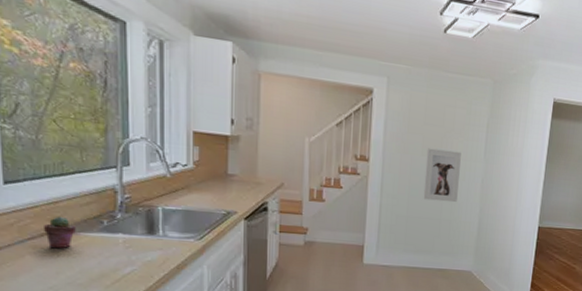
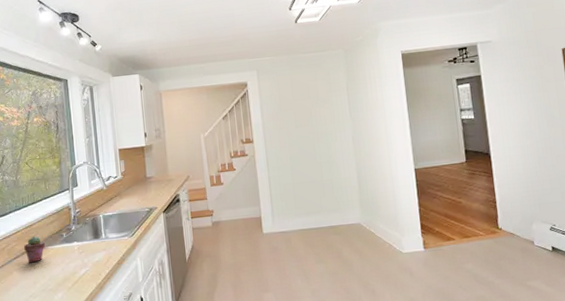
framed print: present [423,148,461,203] -> none [299,117,334,166]

